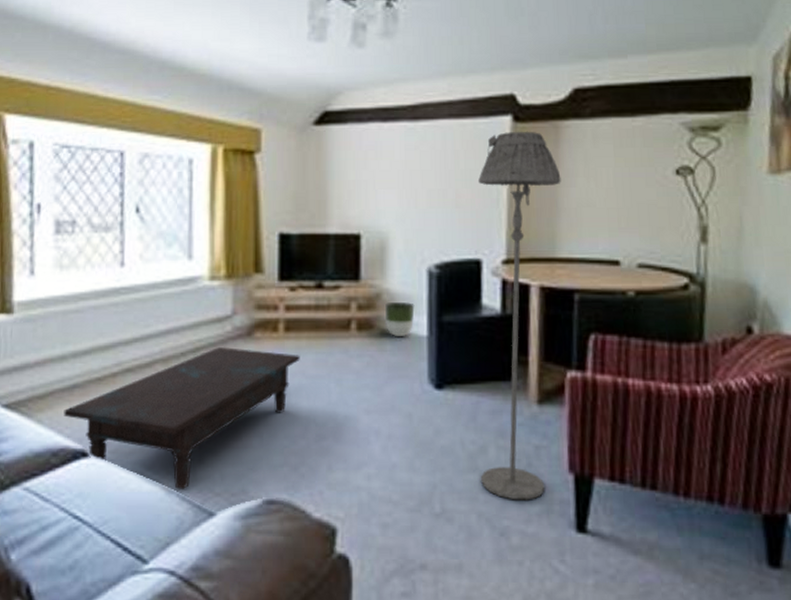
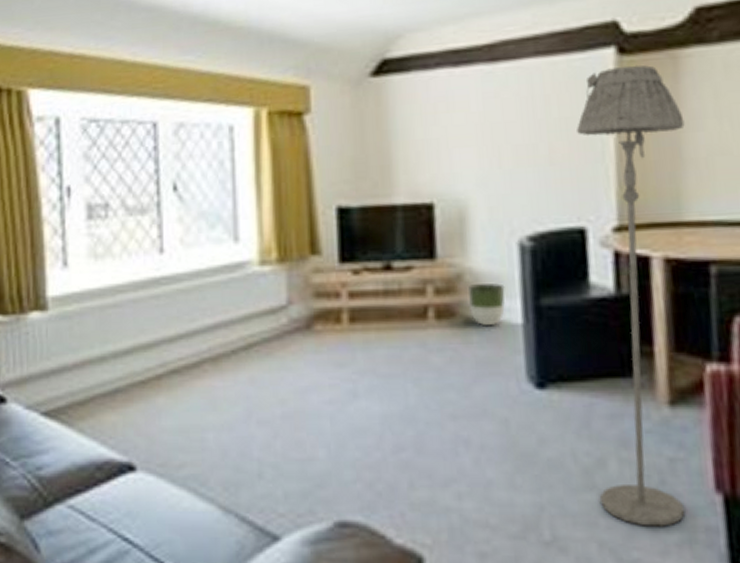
coffee table: present [63,346,300,489] -> none [106,341,369,509]

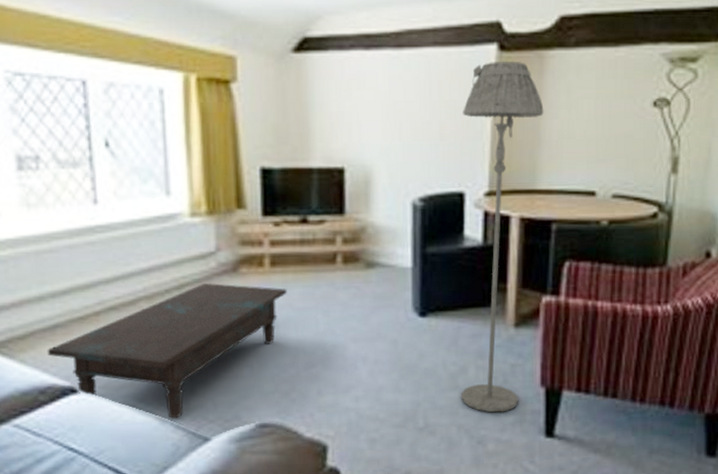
coffee table: none [106,341,369,509] -> present [47,282,287,419]
planter: present [468,283,505,326] -> none [370,235,399,269]

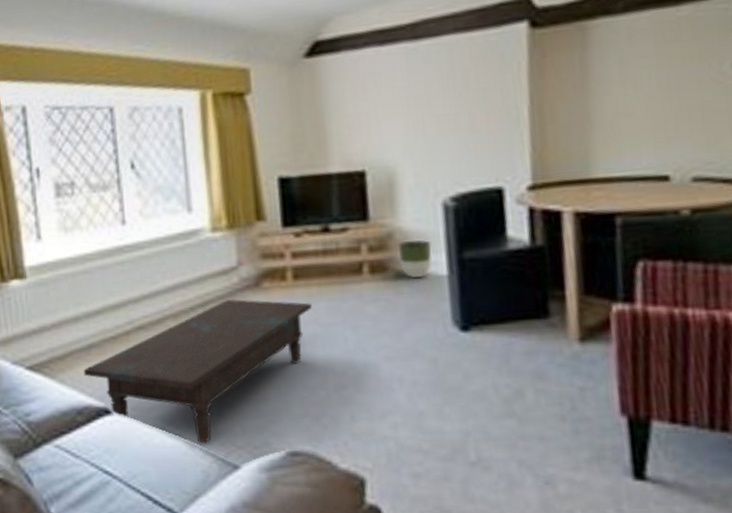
planter: none [370,235,399,269] -> present [399,240,432,279]
floor lamp: present [460,61,544,413] -> none [493,37,594,447]

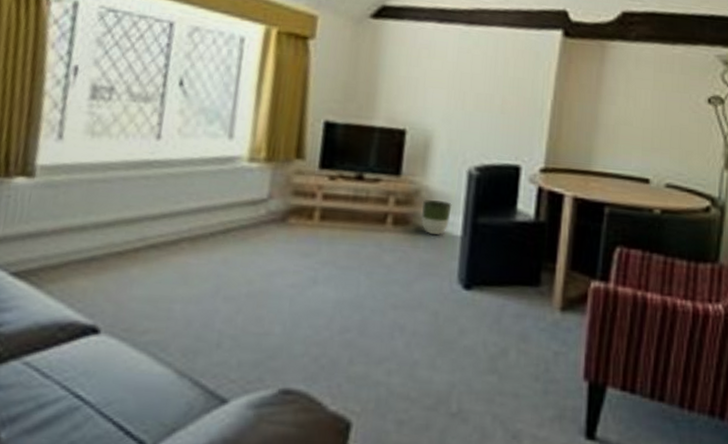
coffee table: present [83,298,312,443] -> none [76,229,333,374]

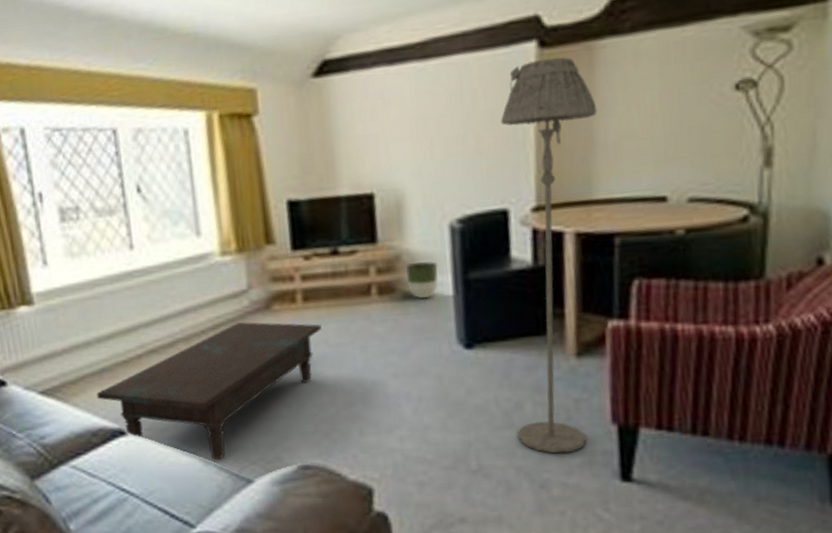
coffee table: none [76,229,333,374] -> present [96,321,322,460]
floor lamp: none [498,46,603,405] -> present [501,57,597,454]

